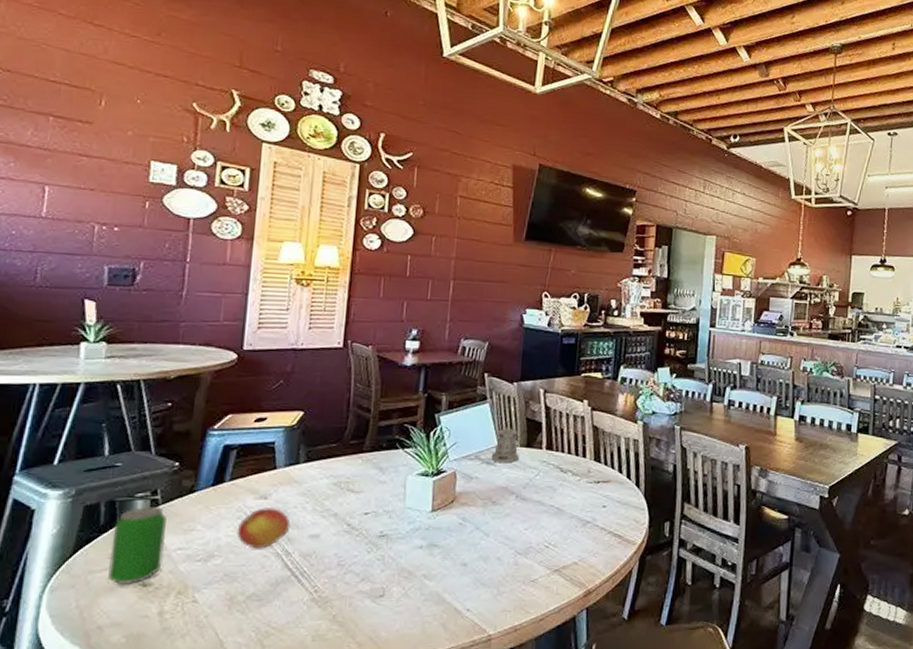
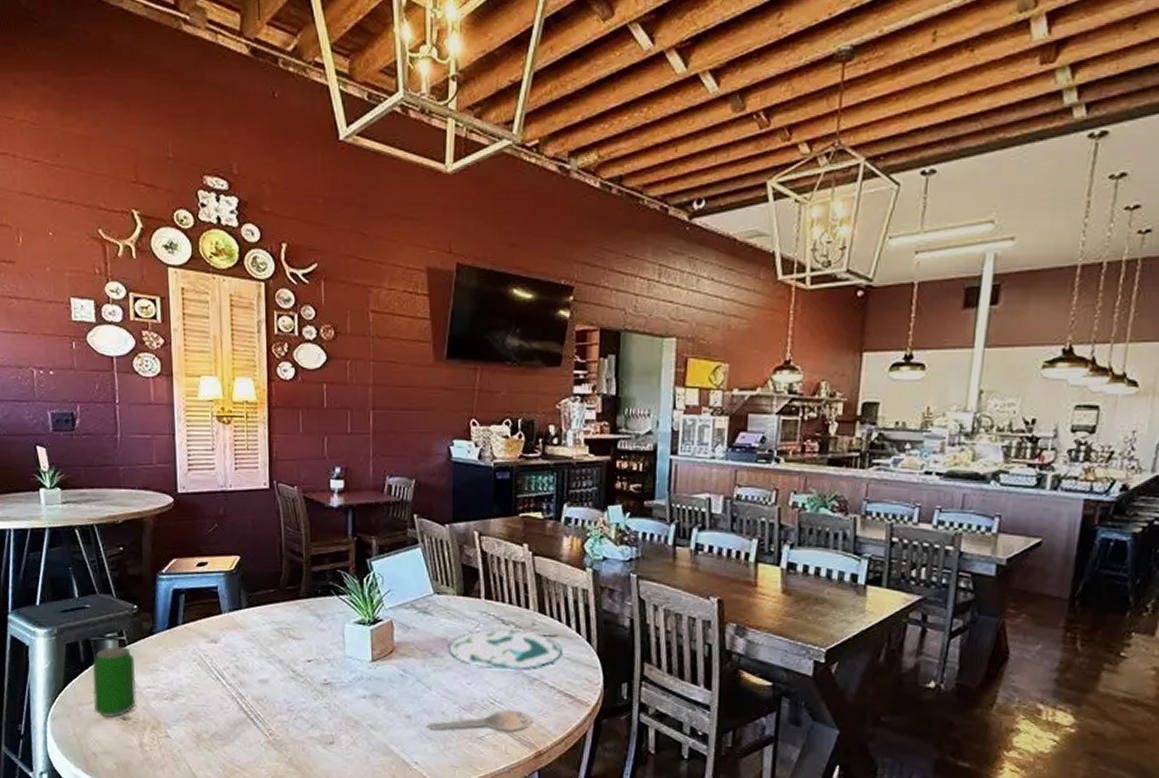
apple: present [236,506,291,549] -> none [194,650,241,691]
key: none [481,552,583,576] -> present [426,709,532,732]
pepper shaker: present [491,427,519,463] -> none [427,573,456,613]
plate: none [509,476,614,515] -> present [449,628,562,670]

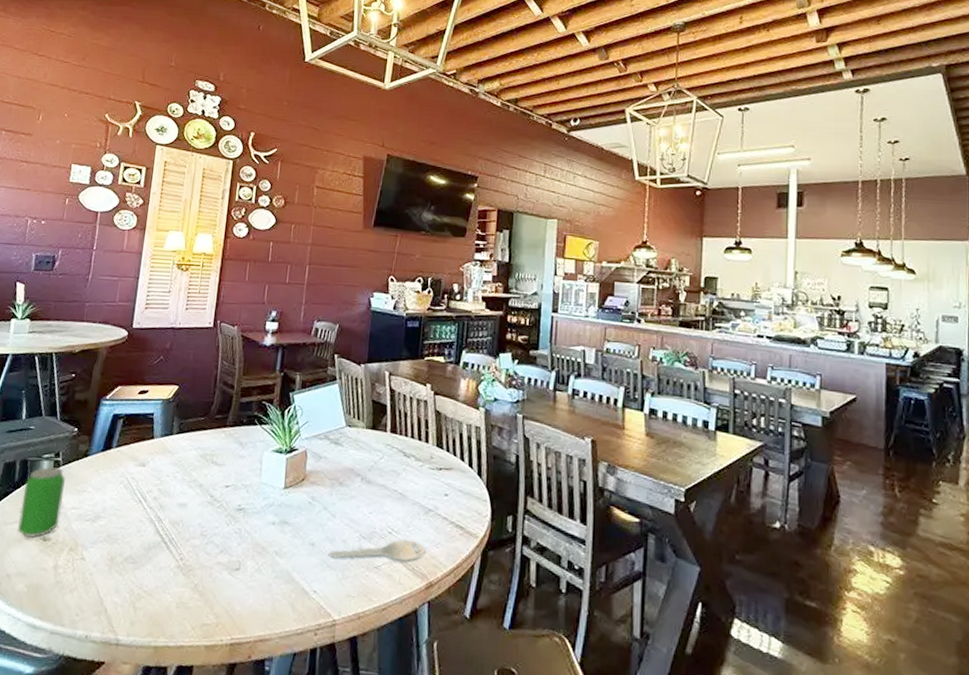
plate: present [449,628,562,670] -> none [355,461,456,500]

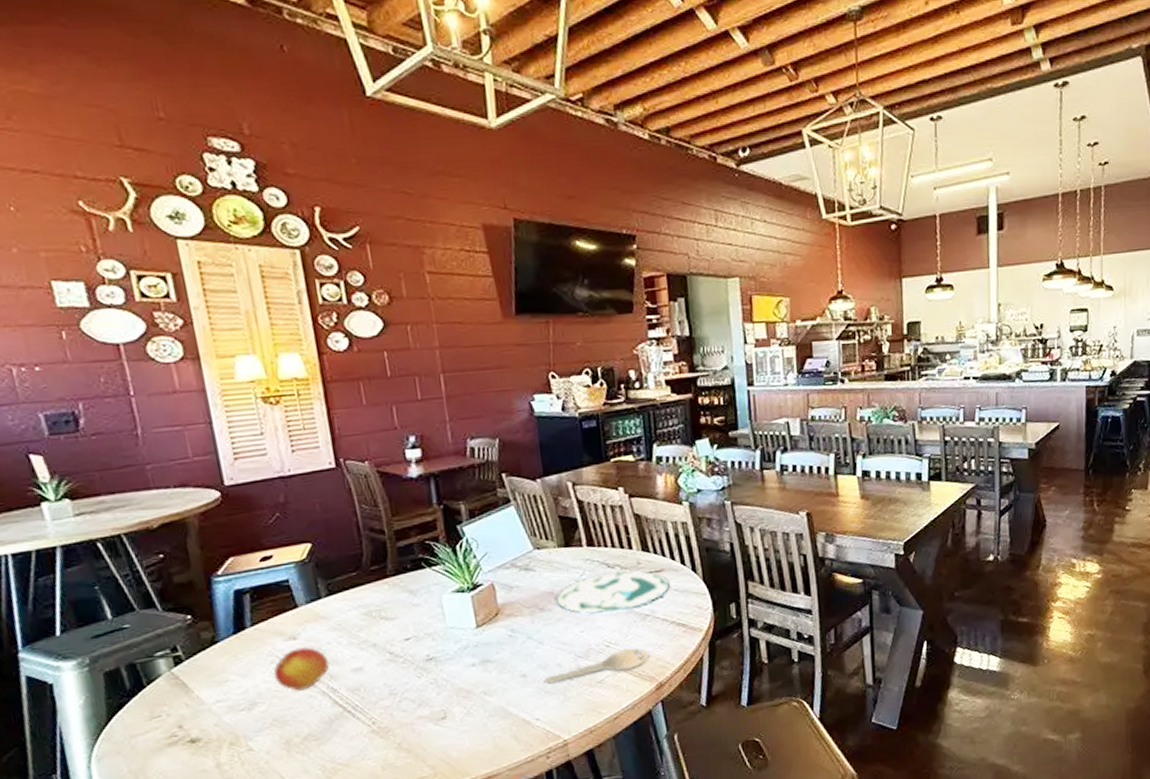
beverage can: present [16,467,65,539] -> none [142,663,206,745]
apple: none [119,474,163,514] -> present [273,646,330,691]
plate: none [355,461,456,500] -> present [556,570,670,614]

